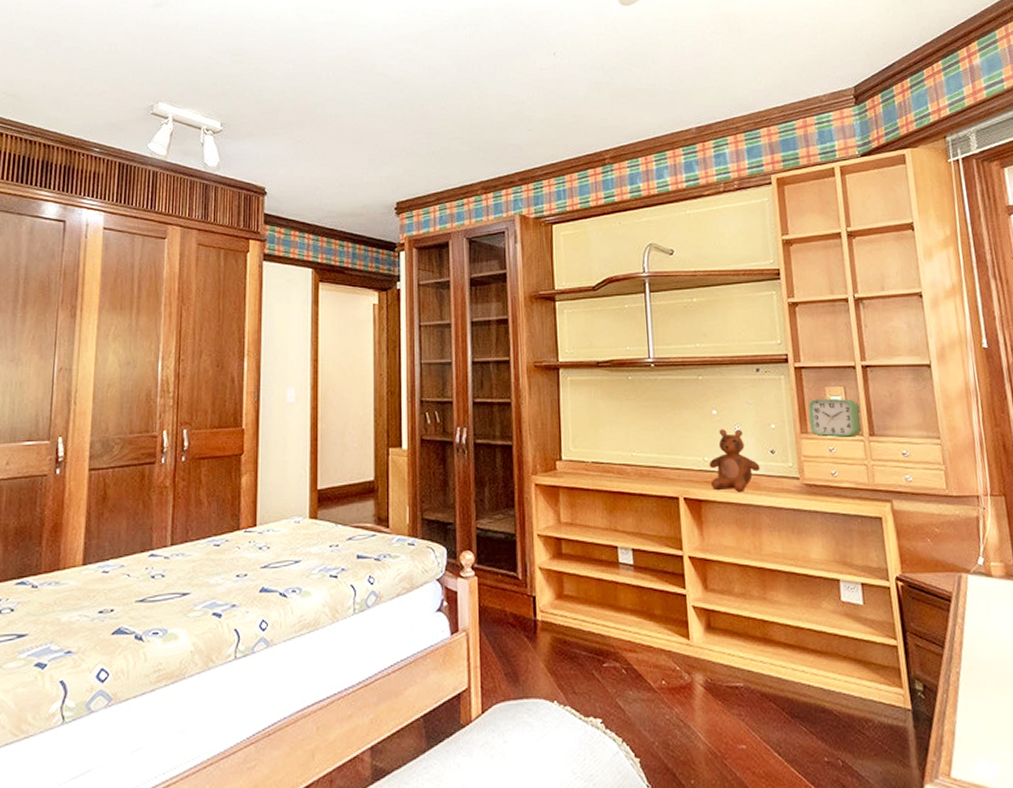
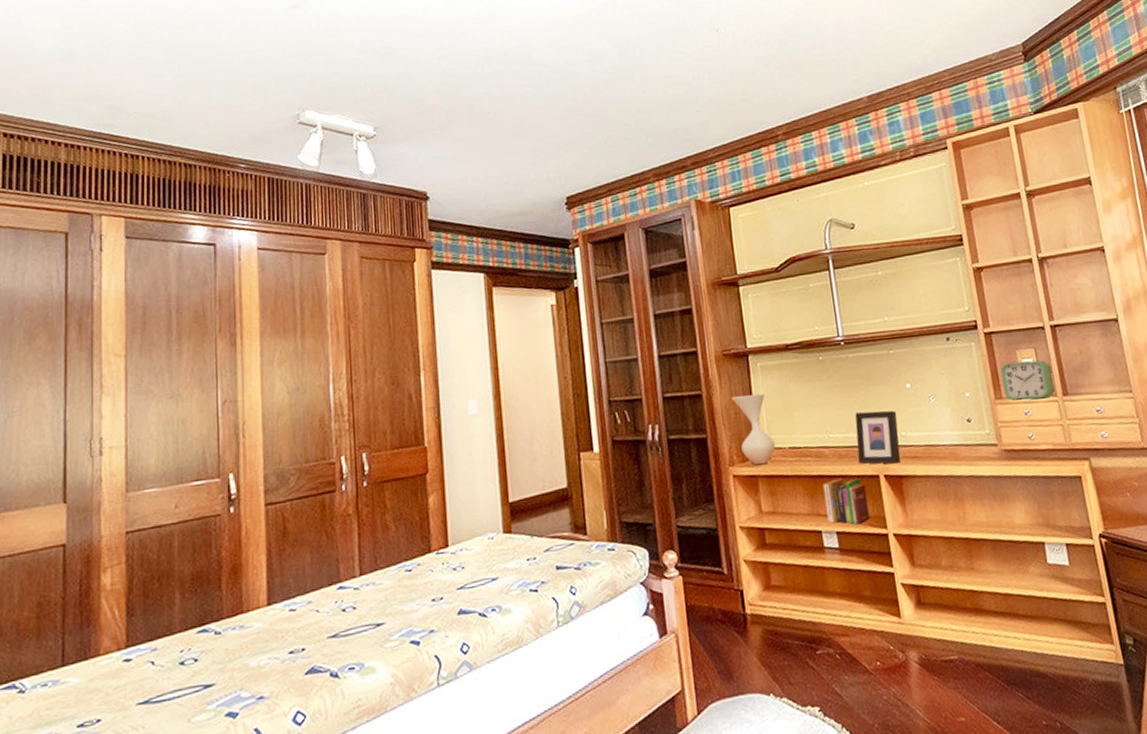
decorative vase: none [539,407,579,476] -> present [731,394,776,466]
books: none [622,497,667,544] -> present [823,478,870,525]
picture frame: none [659,434,702,487] -> present [855,410,901,464]
teddy bear: present [709,429,760,492] -> none [906,400,958,464]

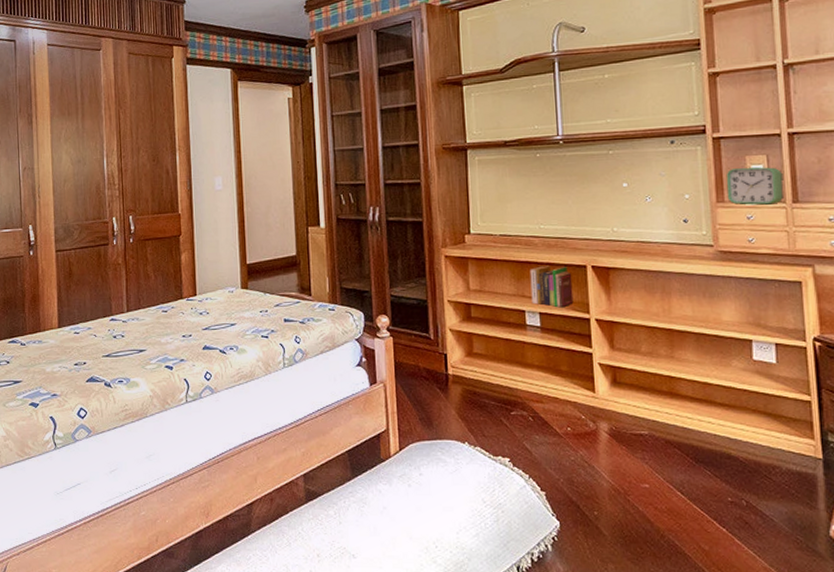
decorative vase: present [731,394,776,466] -> none [448,185,487,249]
picture frame: present [855,410,901,464] -> none [567,207,611,256]

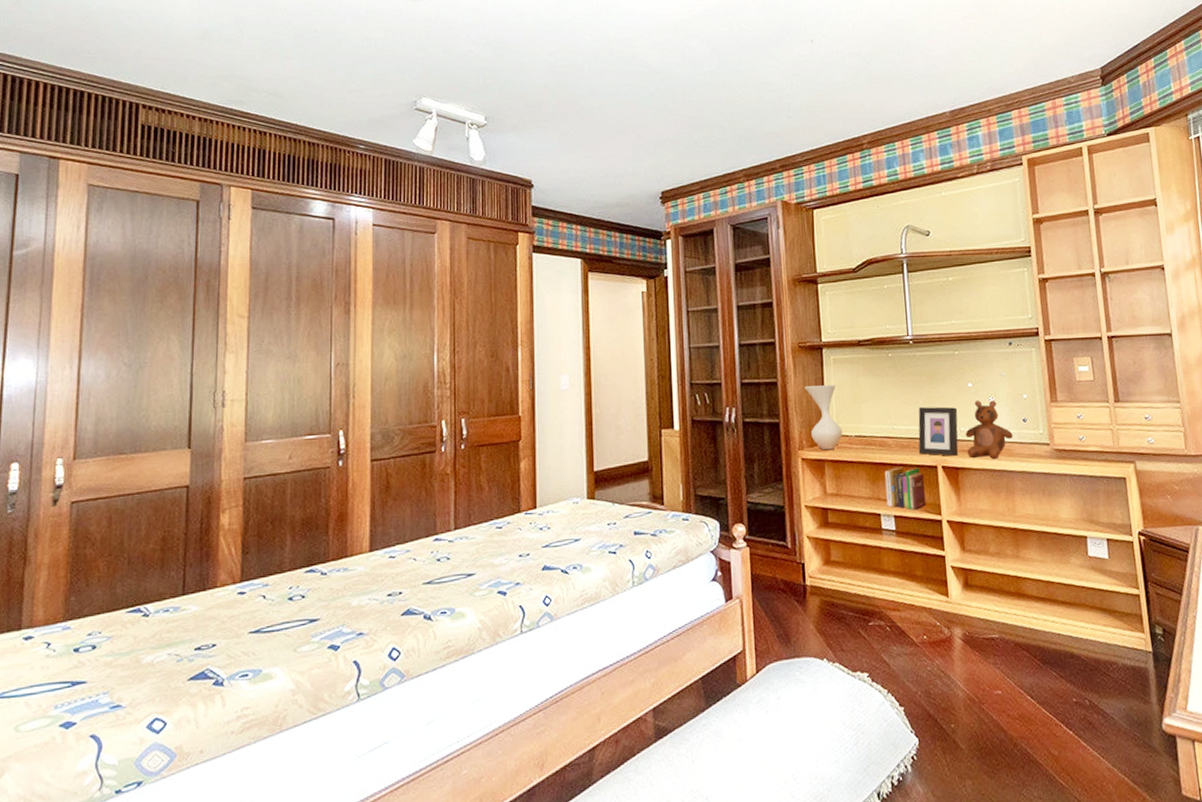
decorative vase: none [448,185,487,249] -> present [804,385,843,451]
picture frame: none [567,207,611,256] -> present [918,406,959,456]
teddy bear: none [618,200,672,260] -> present [965,400,1013,459]
alarm clock: present [727,167,783,205] -> none [1058,368,1107,405]

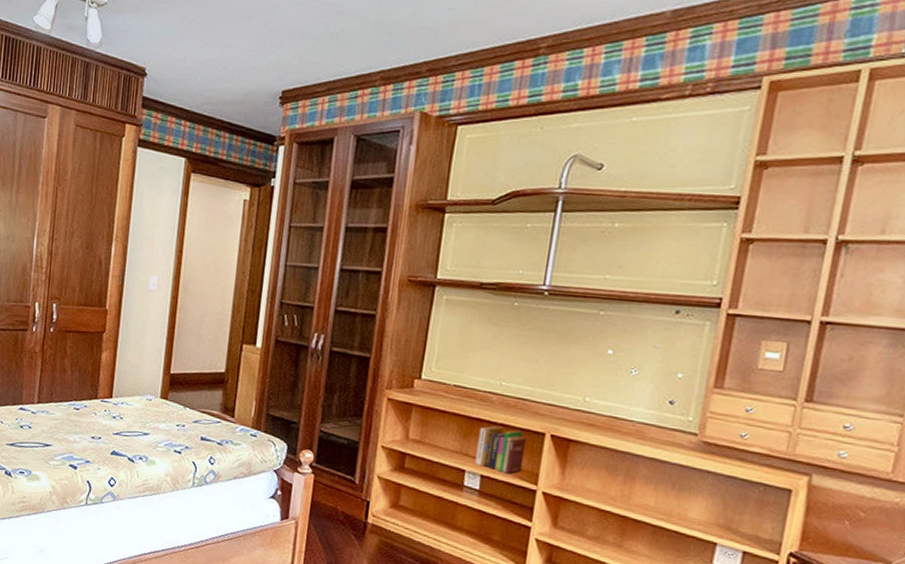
decorative vase: present [804,385,843,451] -> none [403,324,443,396]
picture frame: present [918,406,959,456] -> none [527,367,587,427]
teddy bear: present [965,400,1013,459] -> none [587,371,652,439]

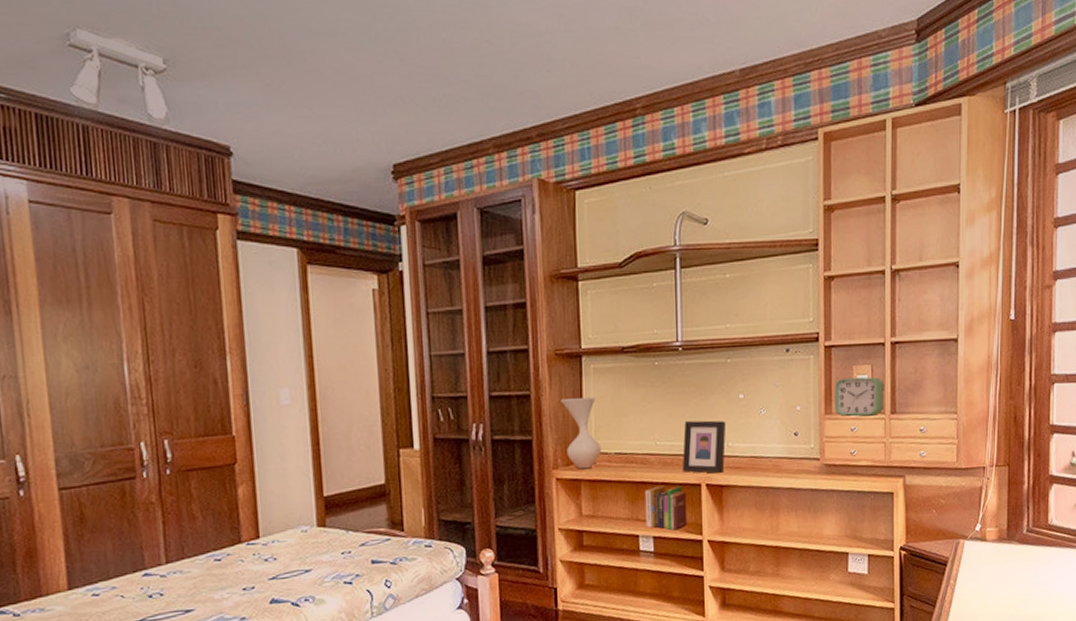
decorative vase: none [403,324,443,396] -> present [560,397,602,470]
picture frame: none [527,367,587,427] -> present [683,420,726,473]
alarm clock: none [727,352,801,400] -> present [834,377,883,417]

